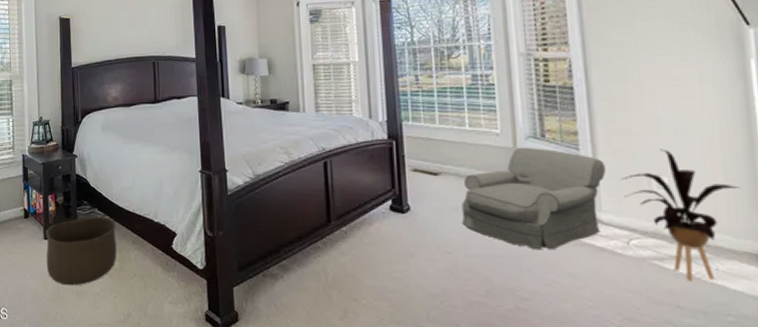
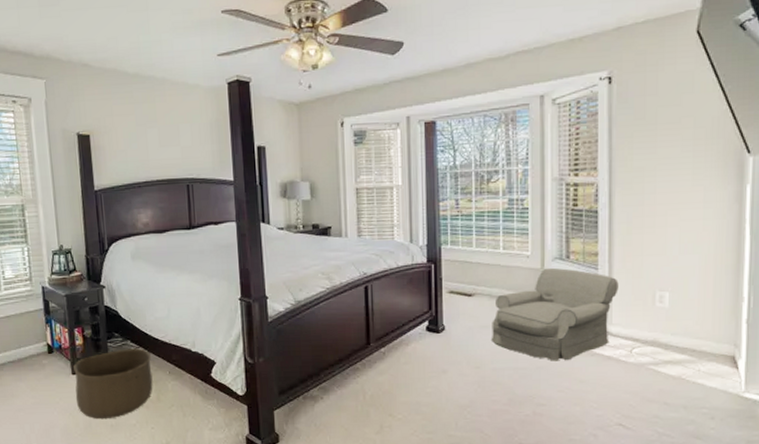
house plant: present [620,148,740,281] -> none [630,267,725,381]

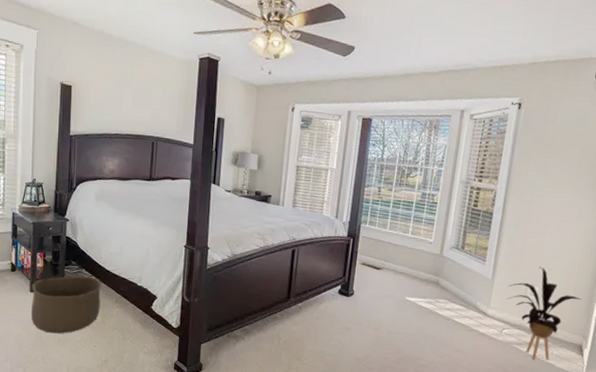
armchair: present [492,267,619,361] -> none [391,254,500,332]
house plant: none [630,267,725,381] -> present [506,266,582,360]

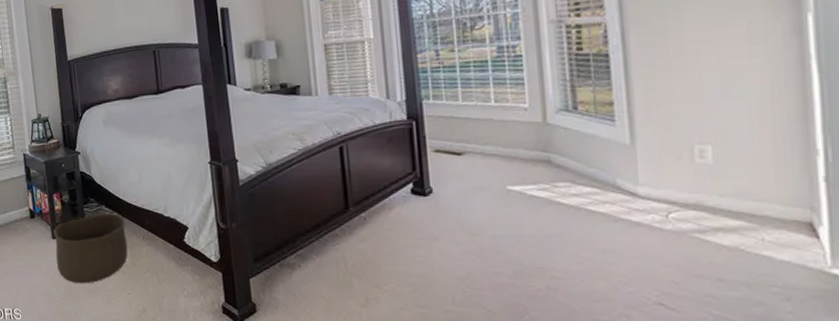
house plant: present [506,266,582,360] -> none [659,115,791,253]

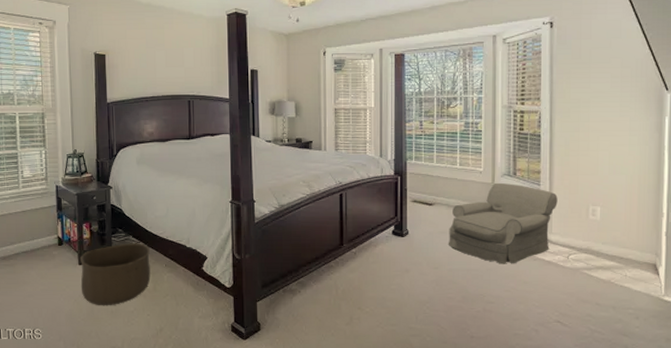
armchair: none [487,120,644,228] -> present [449,182,558,264]

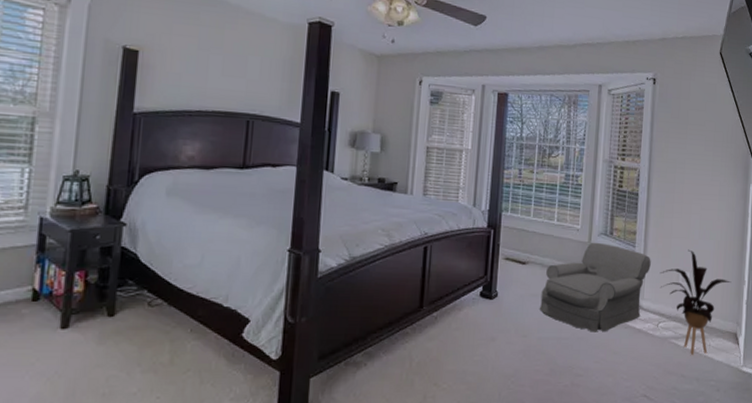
basket: present [80,243,151,306] -> none [59,300,171,387]
house plant: none [567,185,648,285] -> present [659,249,731,355]

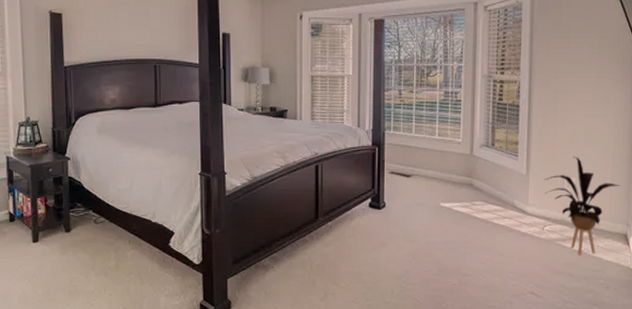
armchair: present [540,242,651,332] -> none [426,153,535,236]

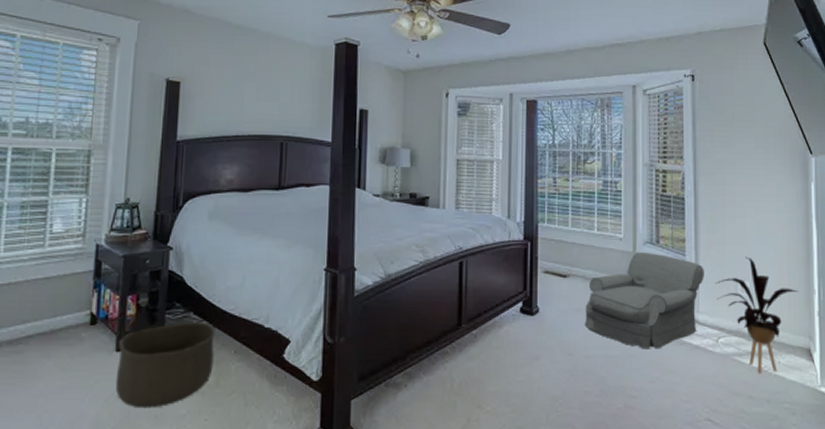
basket: none [34,218,113,286] -> present [115,322,215,409]
armchair: none [426,153,535,236] -> present [585,251,704,350]

